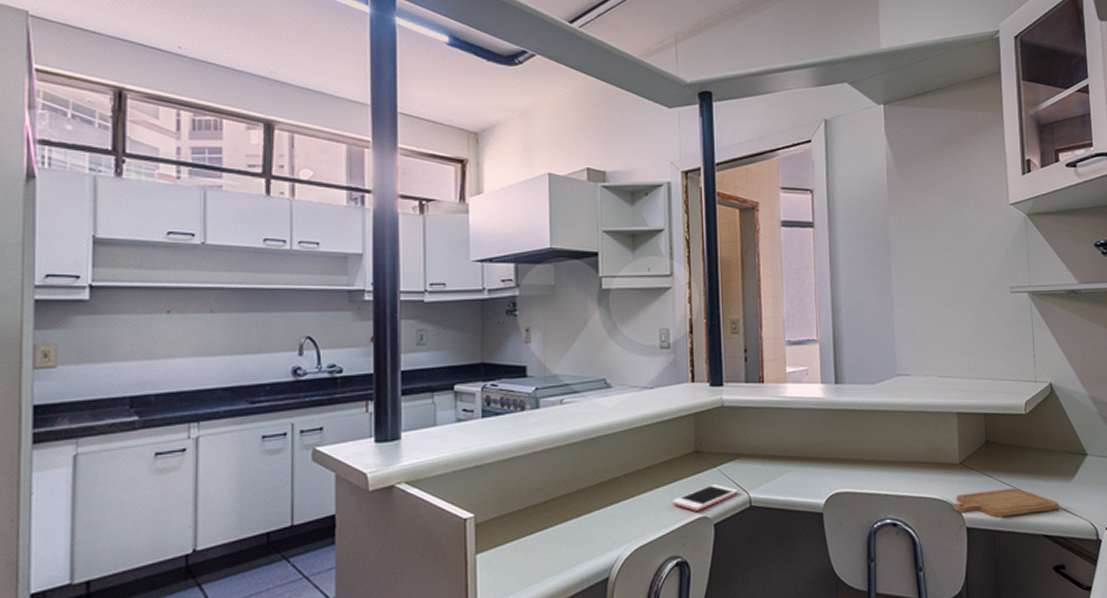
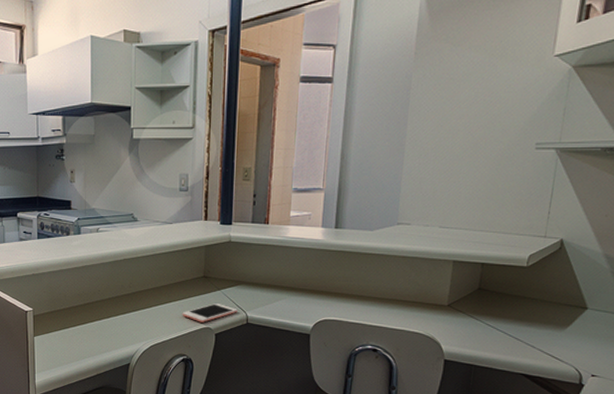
chopping board: present [953,488,1060,518] -> none [434,331,546,355]

